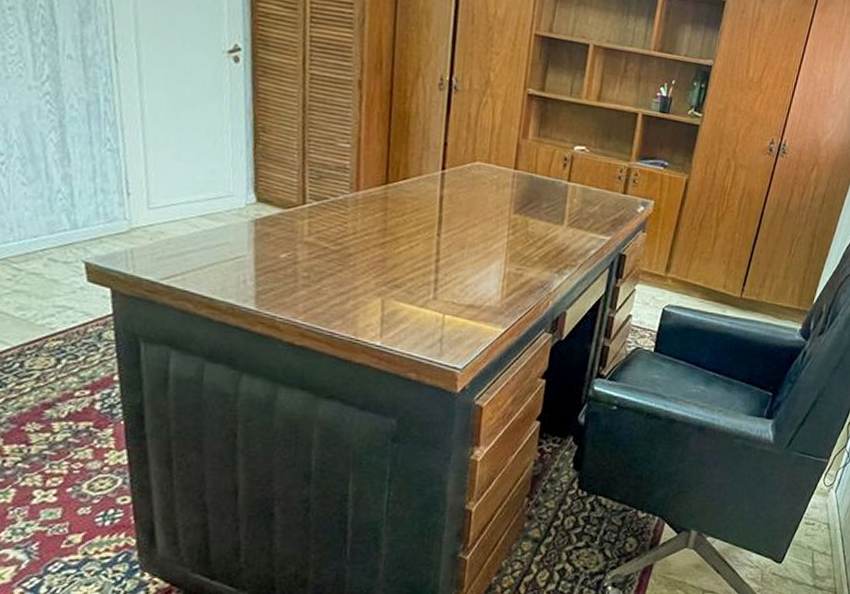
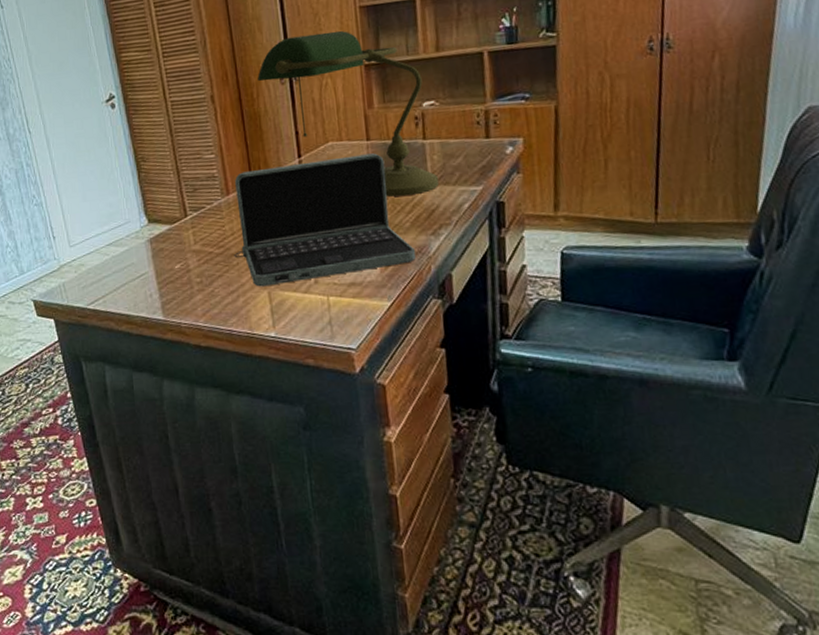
laptop: none [351,170,538,296] -> present [234,153,416,287]
desk lamp: none [415,43,579,232] -> present [257,31,439,197]

